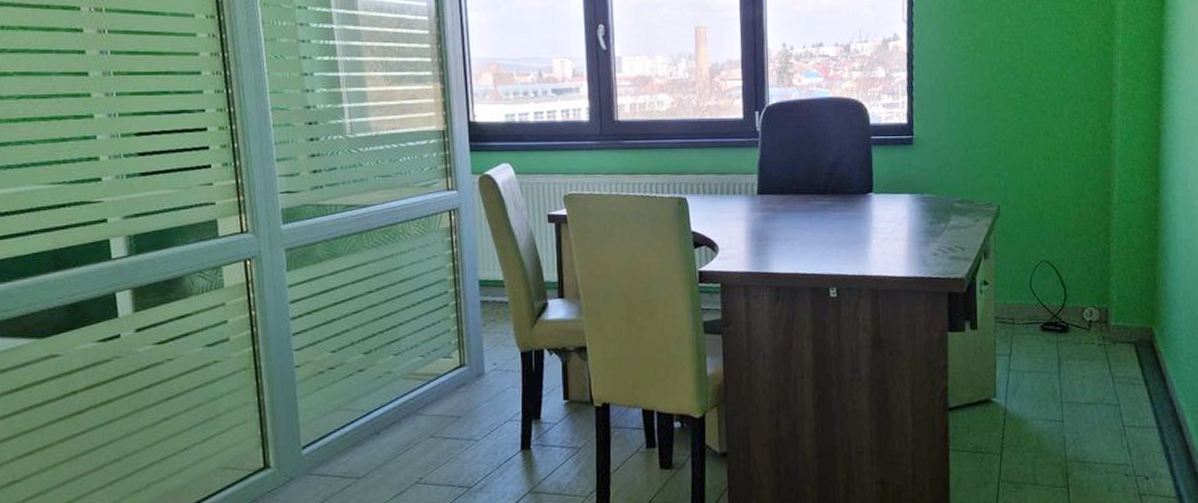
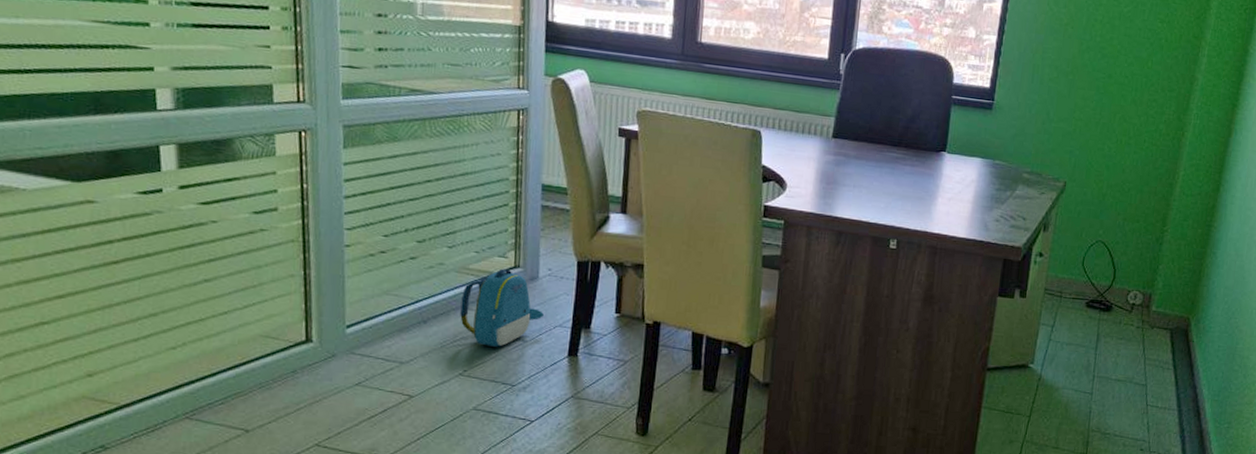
backpack: none [411,369,493,450] -> present [460,268,544,347]

